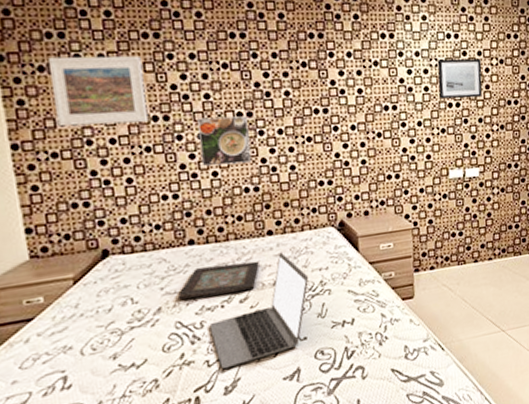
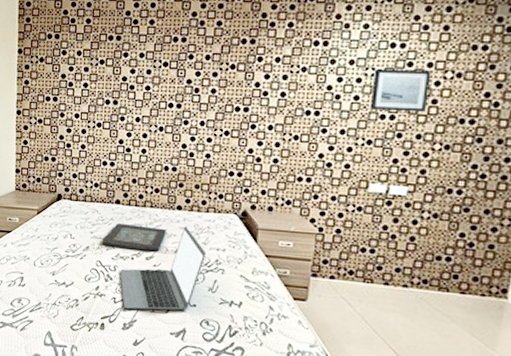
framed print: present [48,55,149,127] -> none [45,52,105,105]
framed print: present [197,115,252,167] -> none [135,105,176,146]

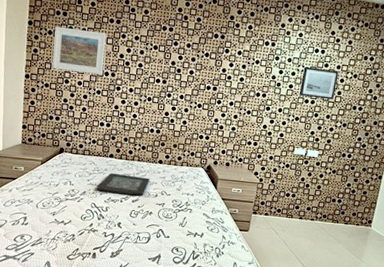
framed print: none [45,52,105,105] -> present [52,26,106,76]
laptop: present [120,226,207,311] -> none [110,176,180,242]

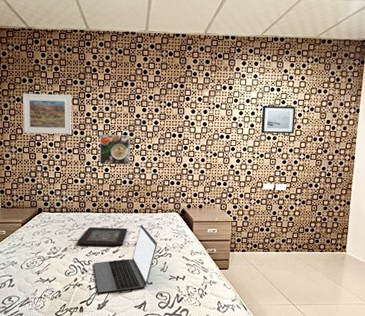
laptop: none [110,176,180,242] -> present [93,224,158,293]
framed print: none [128,78,162,113] -> present [99,134,130,165]

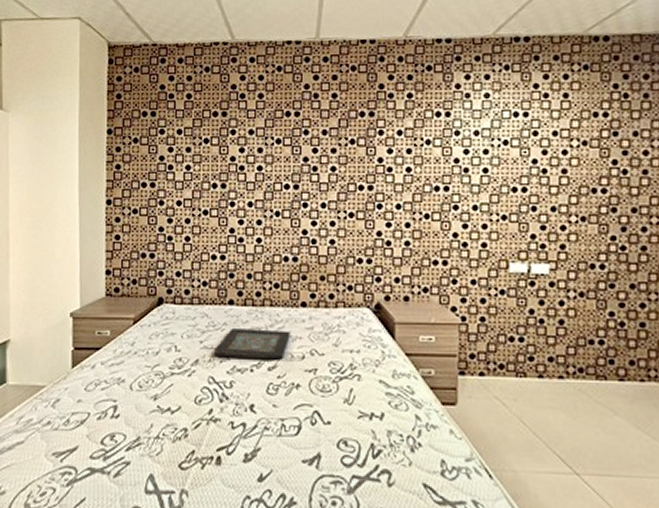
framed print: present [23,93,72,135] -> none [141,131,210,189]
laptop: present [93,224,158,293] -> none [238,326,339,436]
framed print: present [99,134,130,165] -> none [248,187,294,233]
wall art: present [260,105,296,134] -> none [500,138,558,184]

